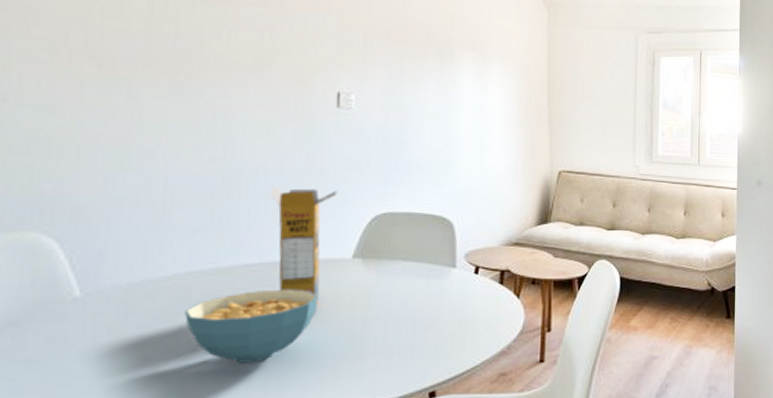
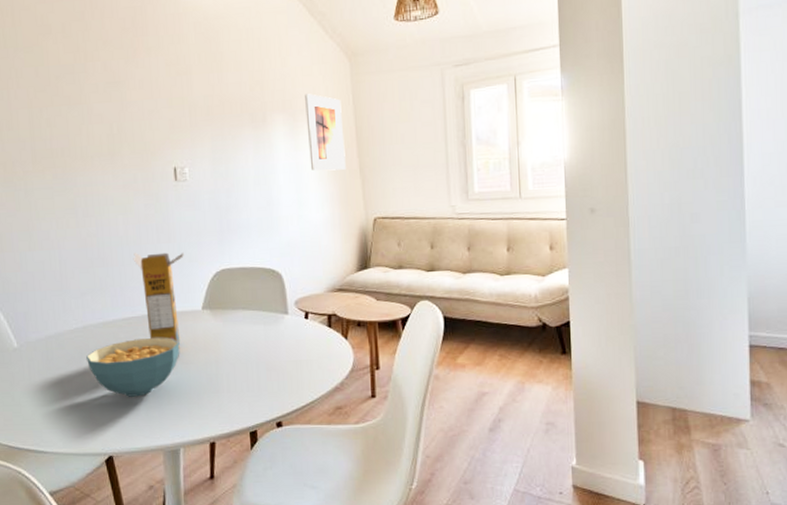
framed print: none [497,35,536,118] -> present [305,94,346,171]

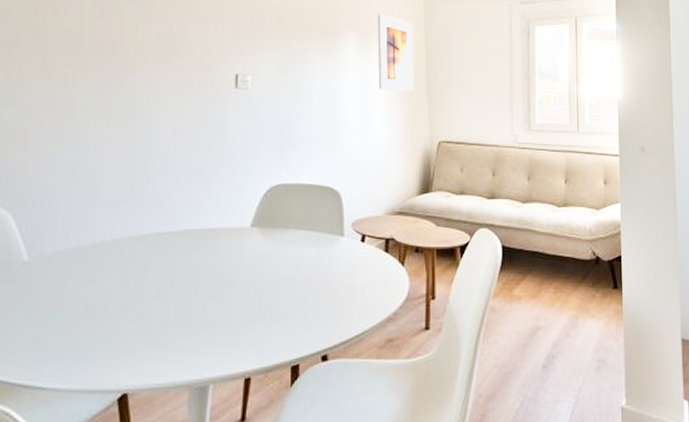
cereal bowl: present [86,337,180,397] -> none [110,255,222,323]
cereal box: present [133,252,184,350] -> none [179,161,237,271]

